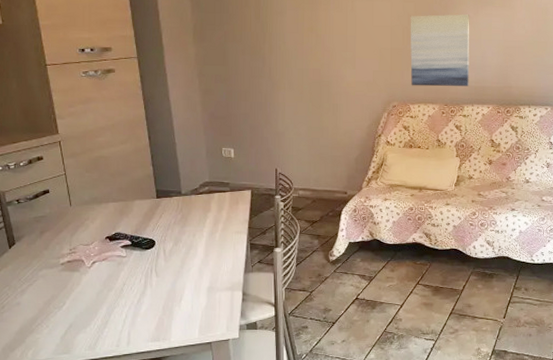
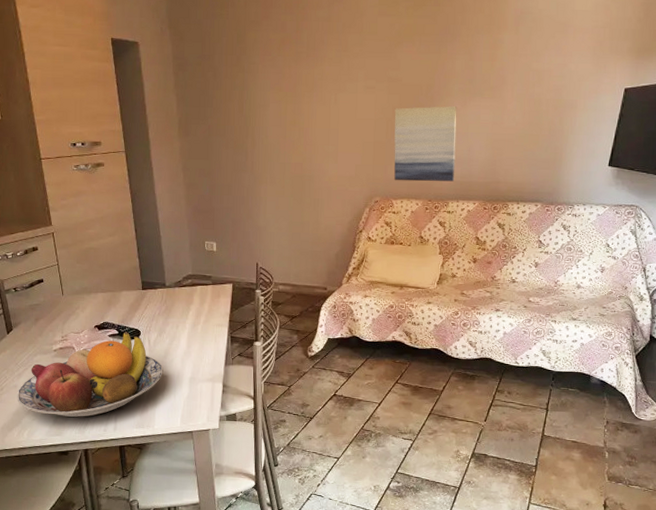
fruit bowl: none [20,242,180,333] -> present [17,331,163,417]

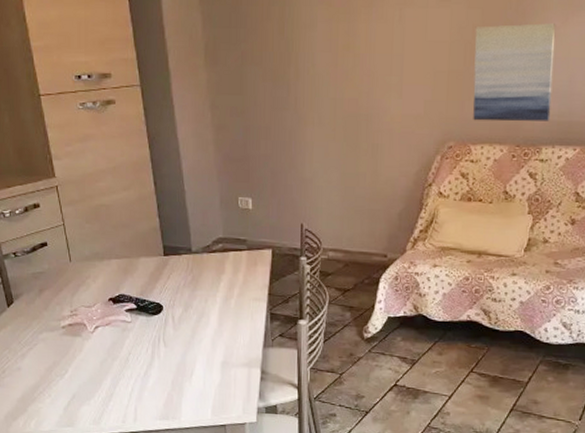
fruit bowl: present [17,331,163,417] -> none [21,306,190,406]

